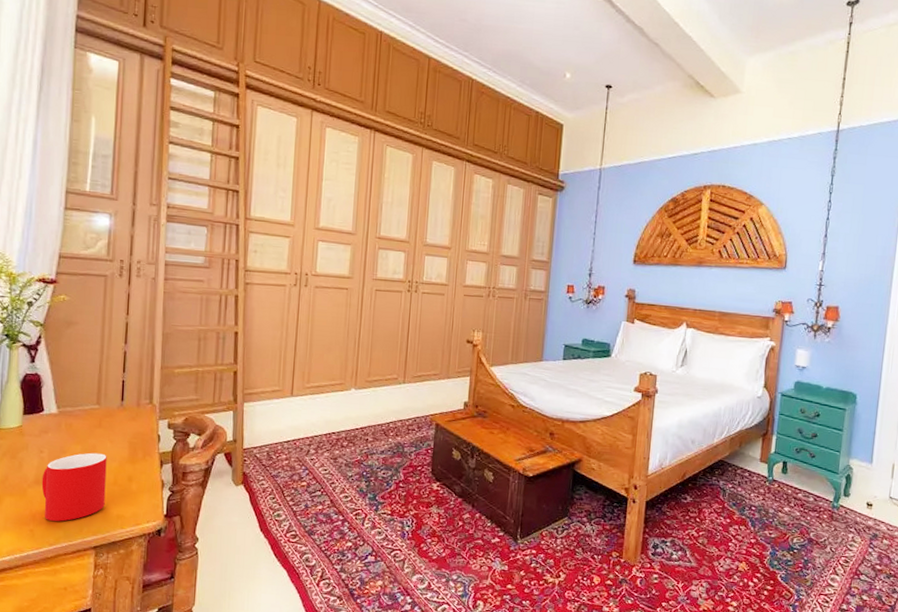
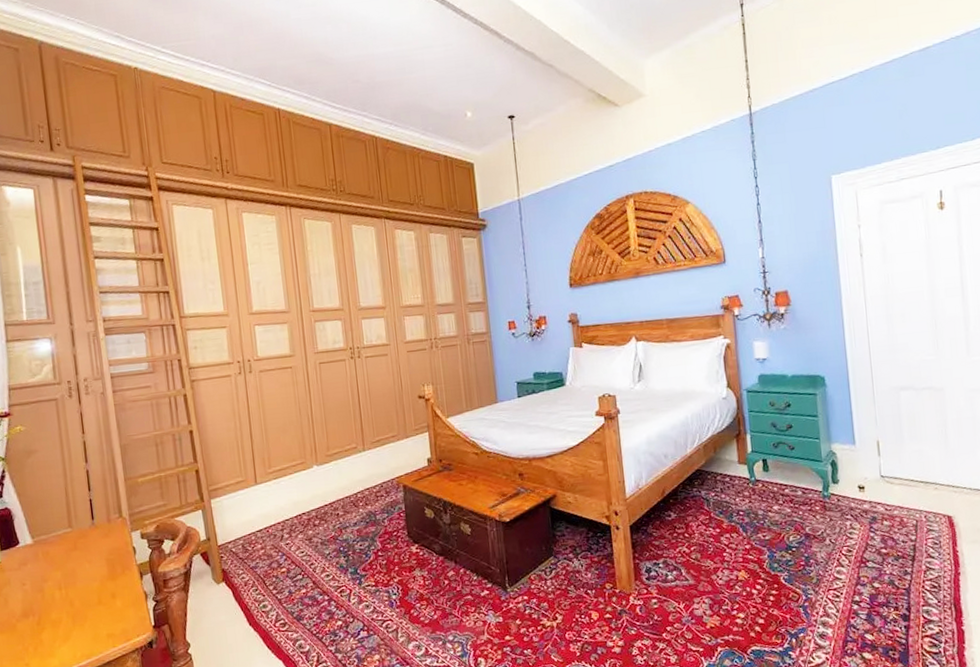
cup: present [41,452,107,522] -> none [28,575,94,652]

